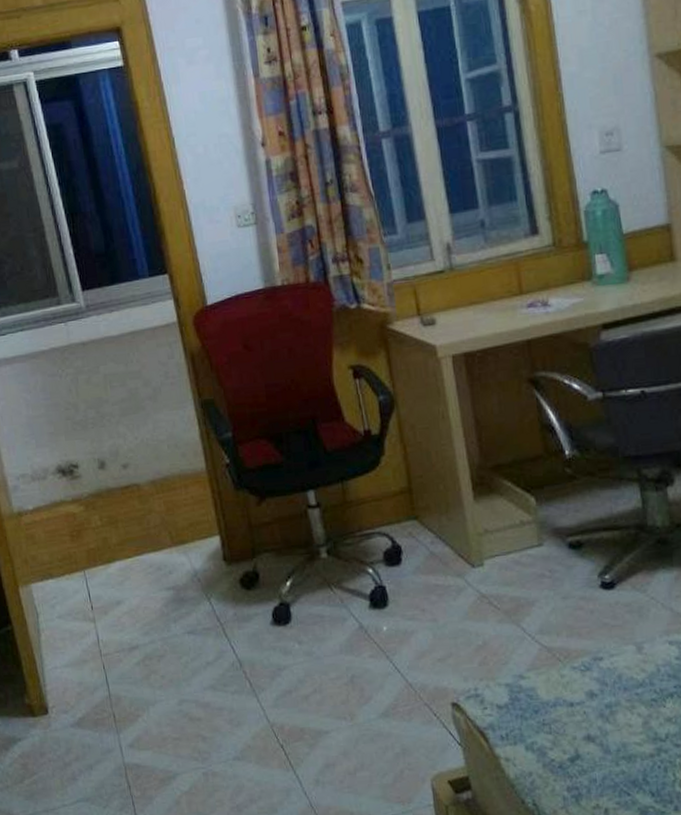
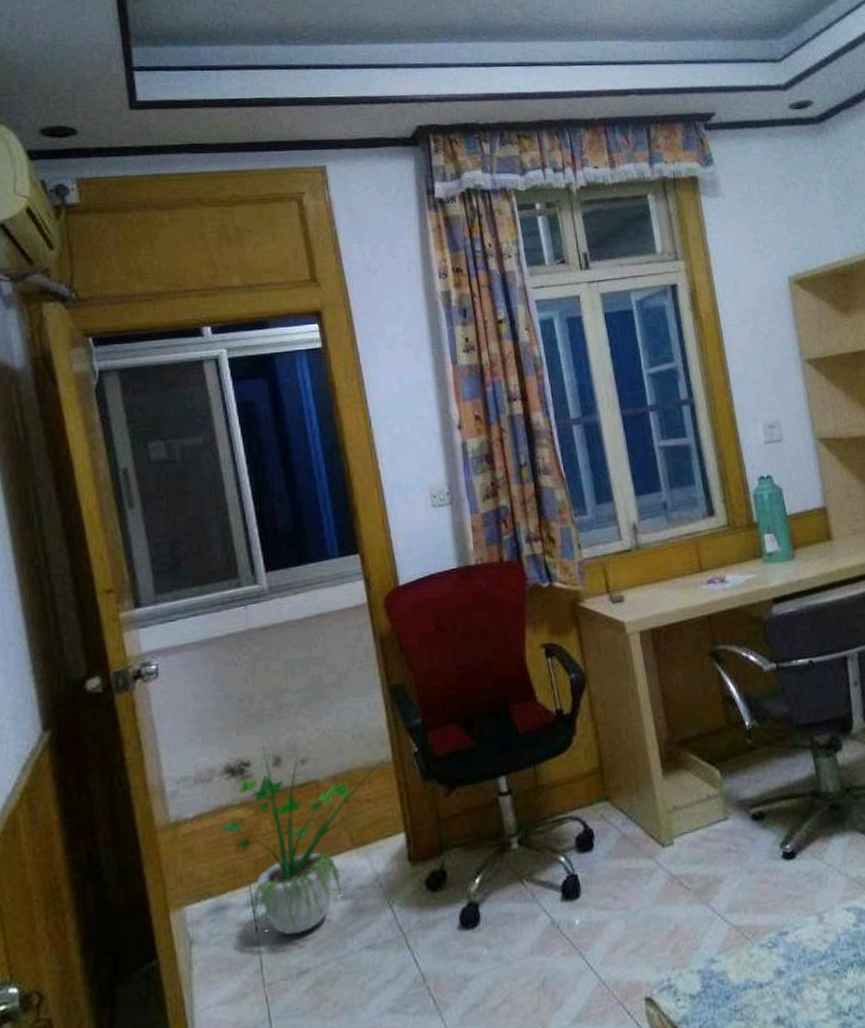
potted plant: none [50,447,207,616] -> present [213,741,394,936]

